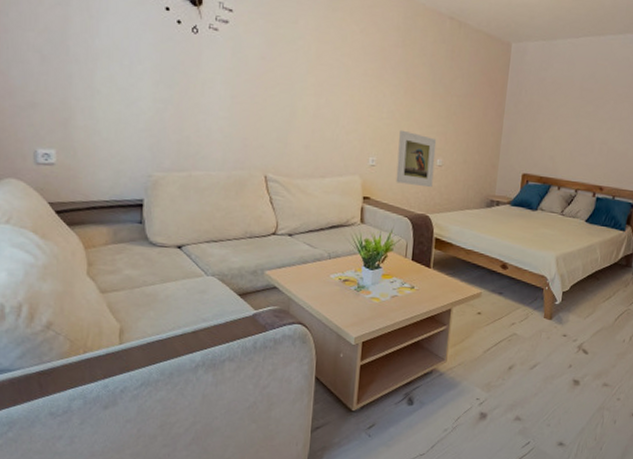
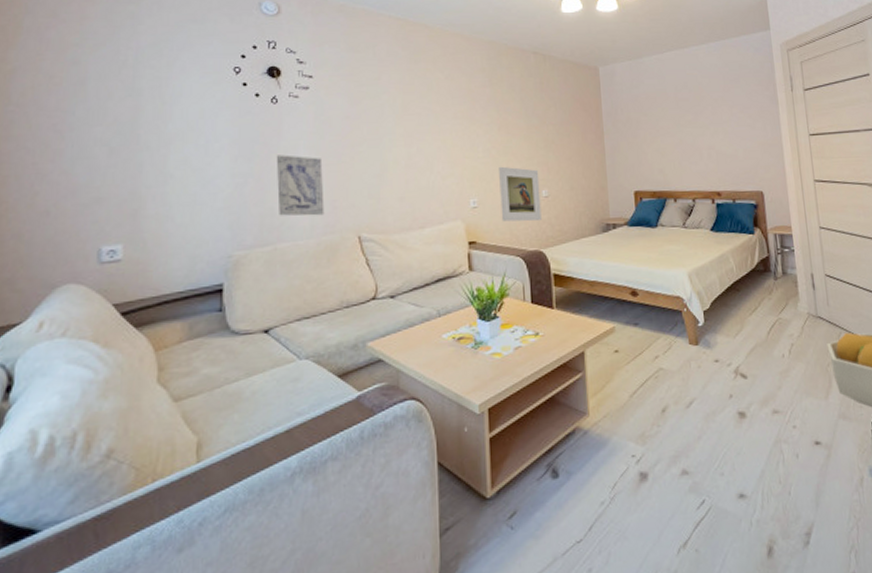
wall art: none [194,86,237,151] -> present [276,155,325,216]

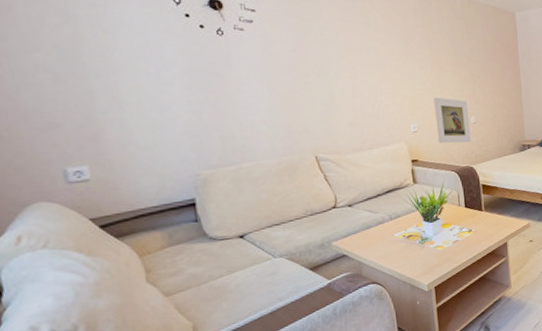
wall art: present [276,155,325,216] -> none [229,84,282,139]

